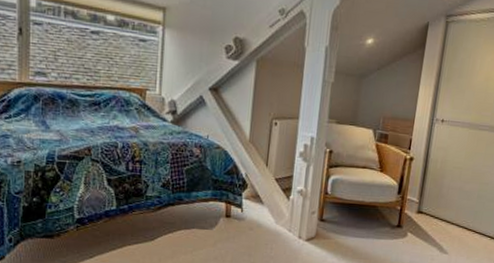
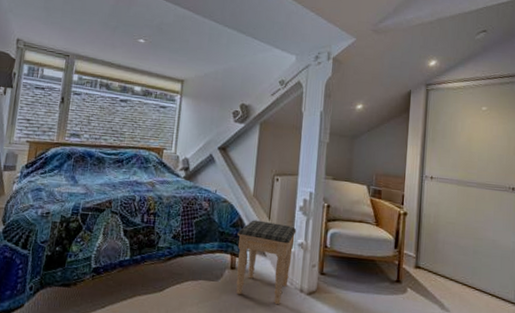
footstool: none [232,167,296,251] -> present [236,220,297,305]

